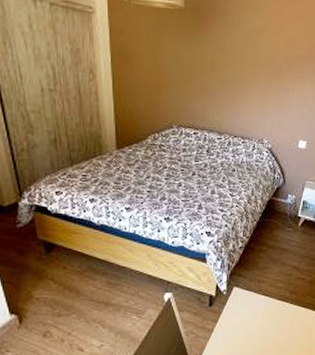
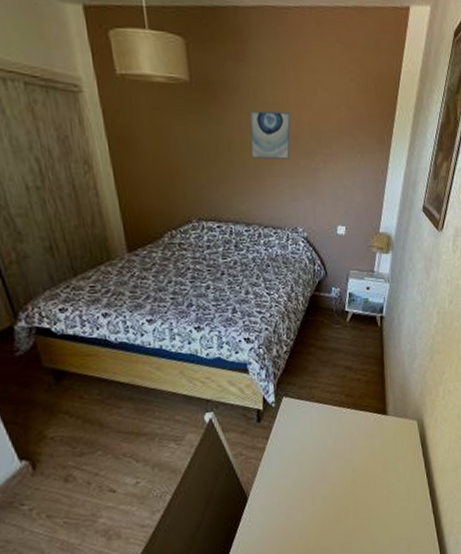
wall art: none [230,35,268,80] -> present [249,110,291,161]

